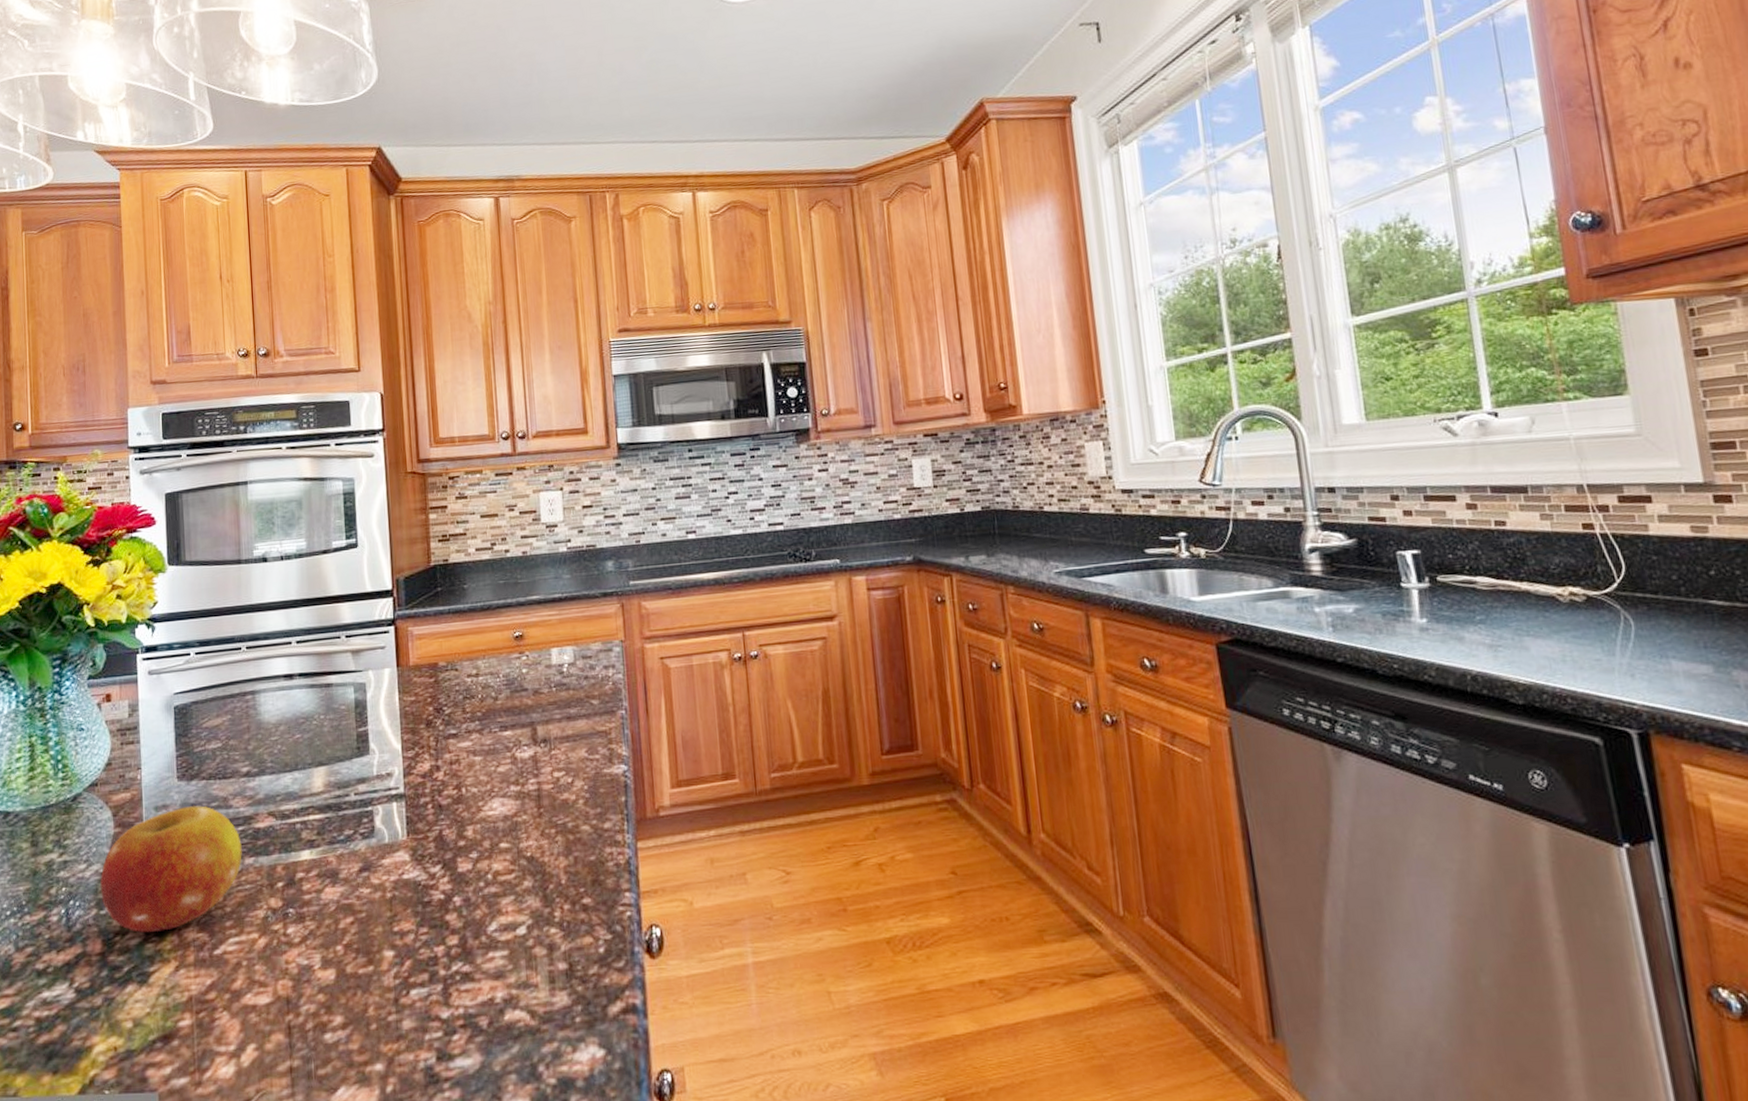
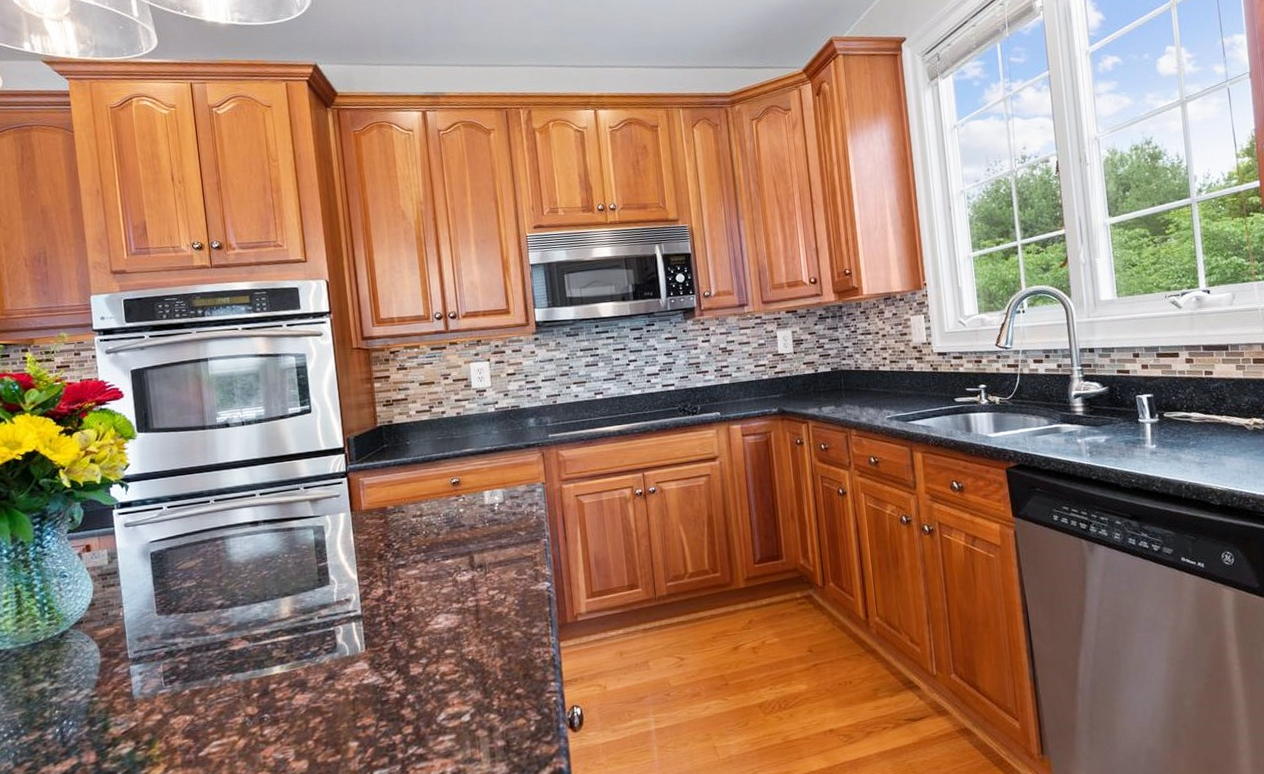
fruit: present [100,806,242,933] -> none [90,635,220,743]

